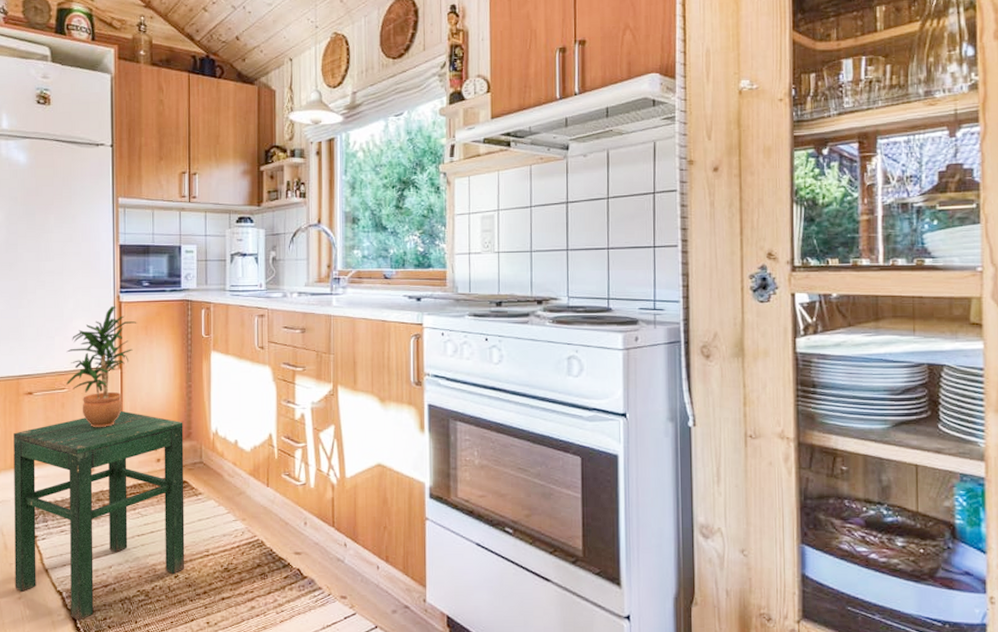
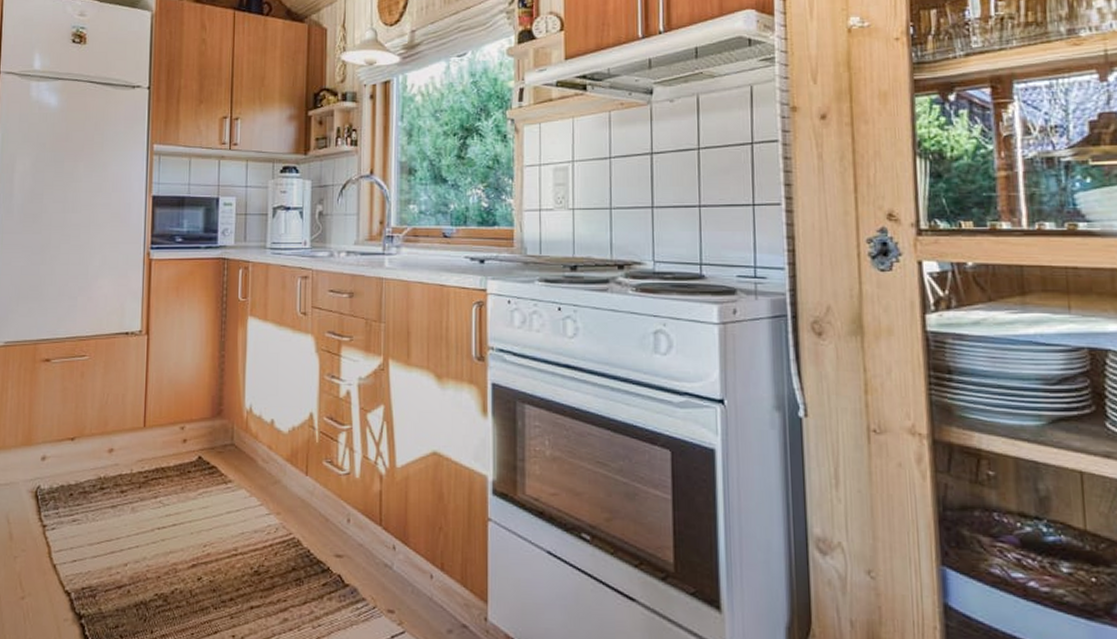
stool: present [14,410,185,621] -> none [18,382,214,628]
potted plant: present [66,306,137,428] -> none [88,264,168,402]

